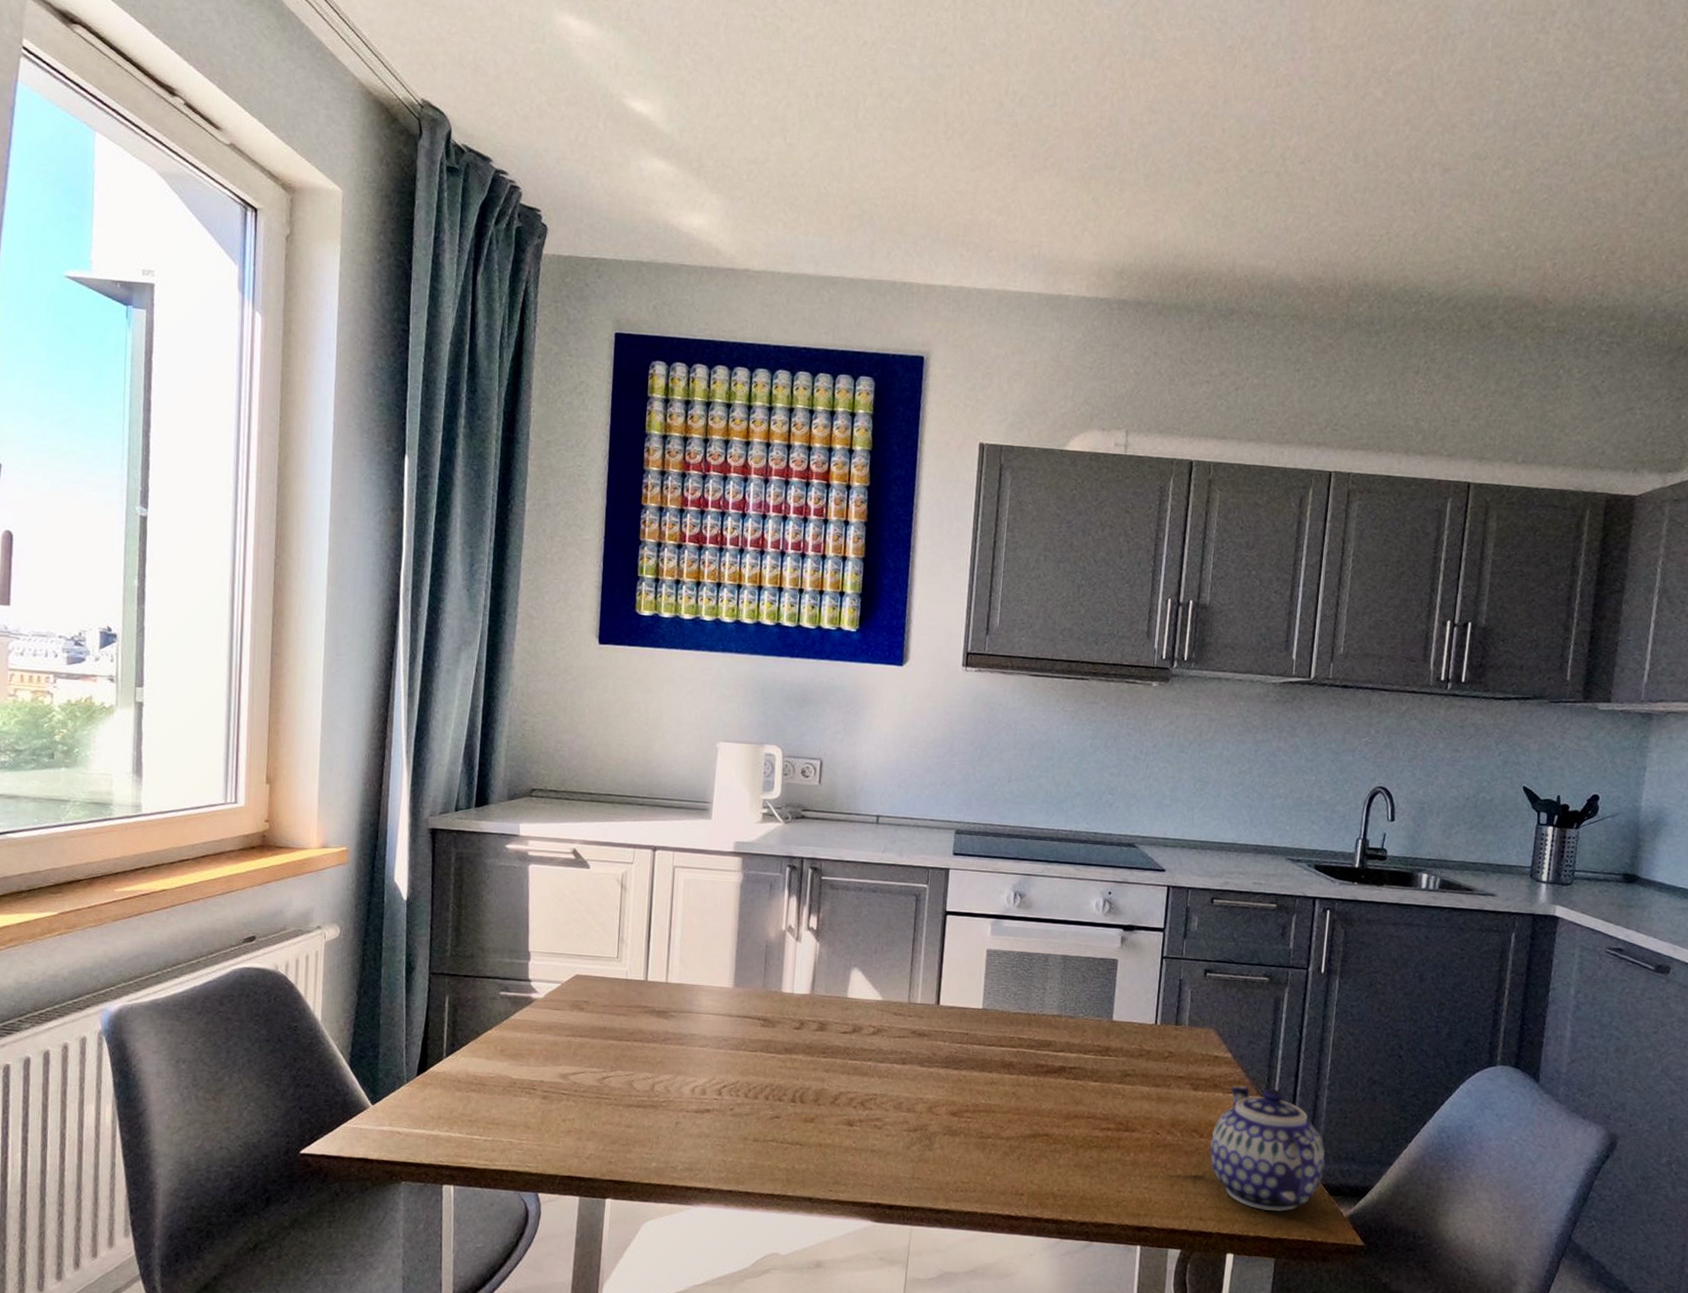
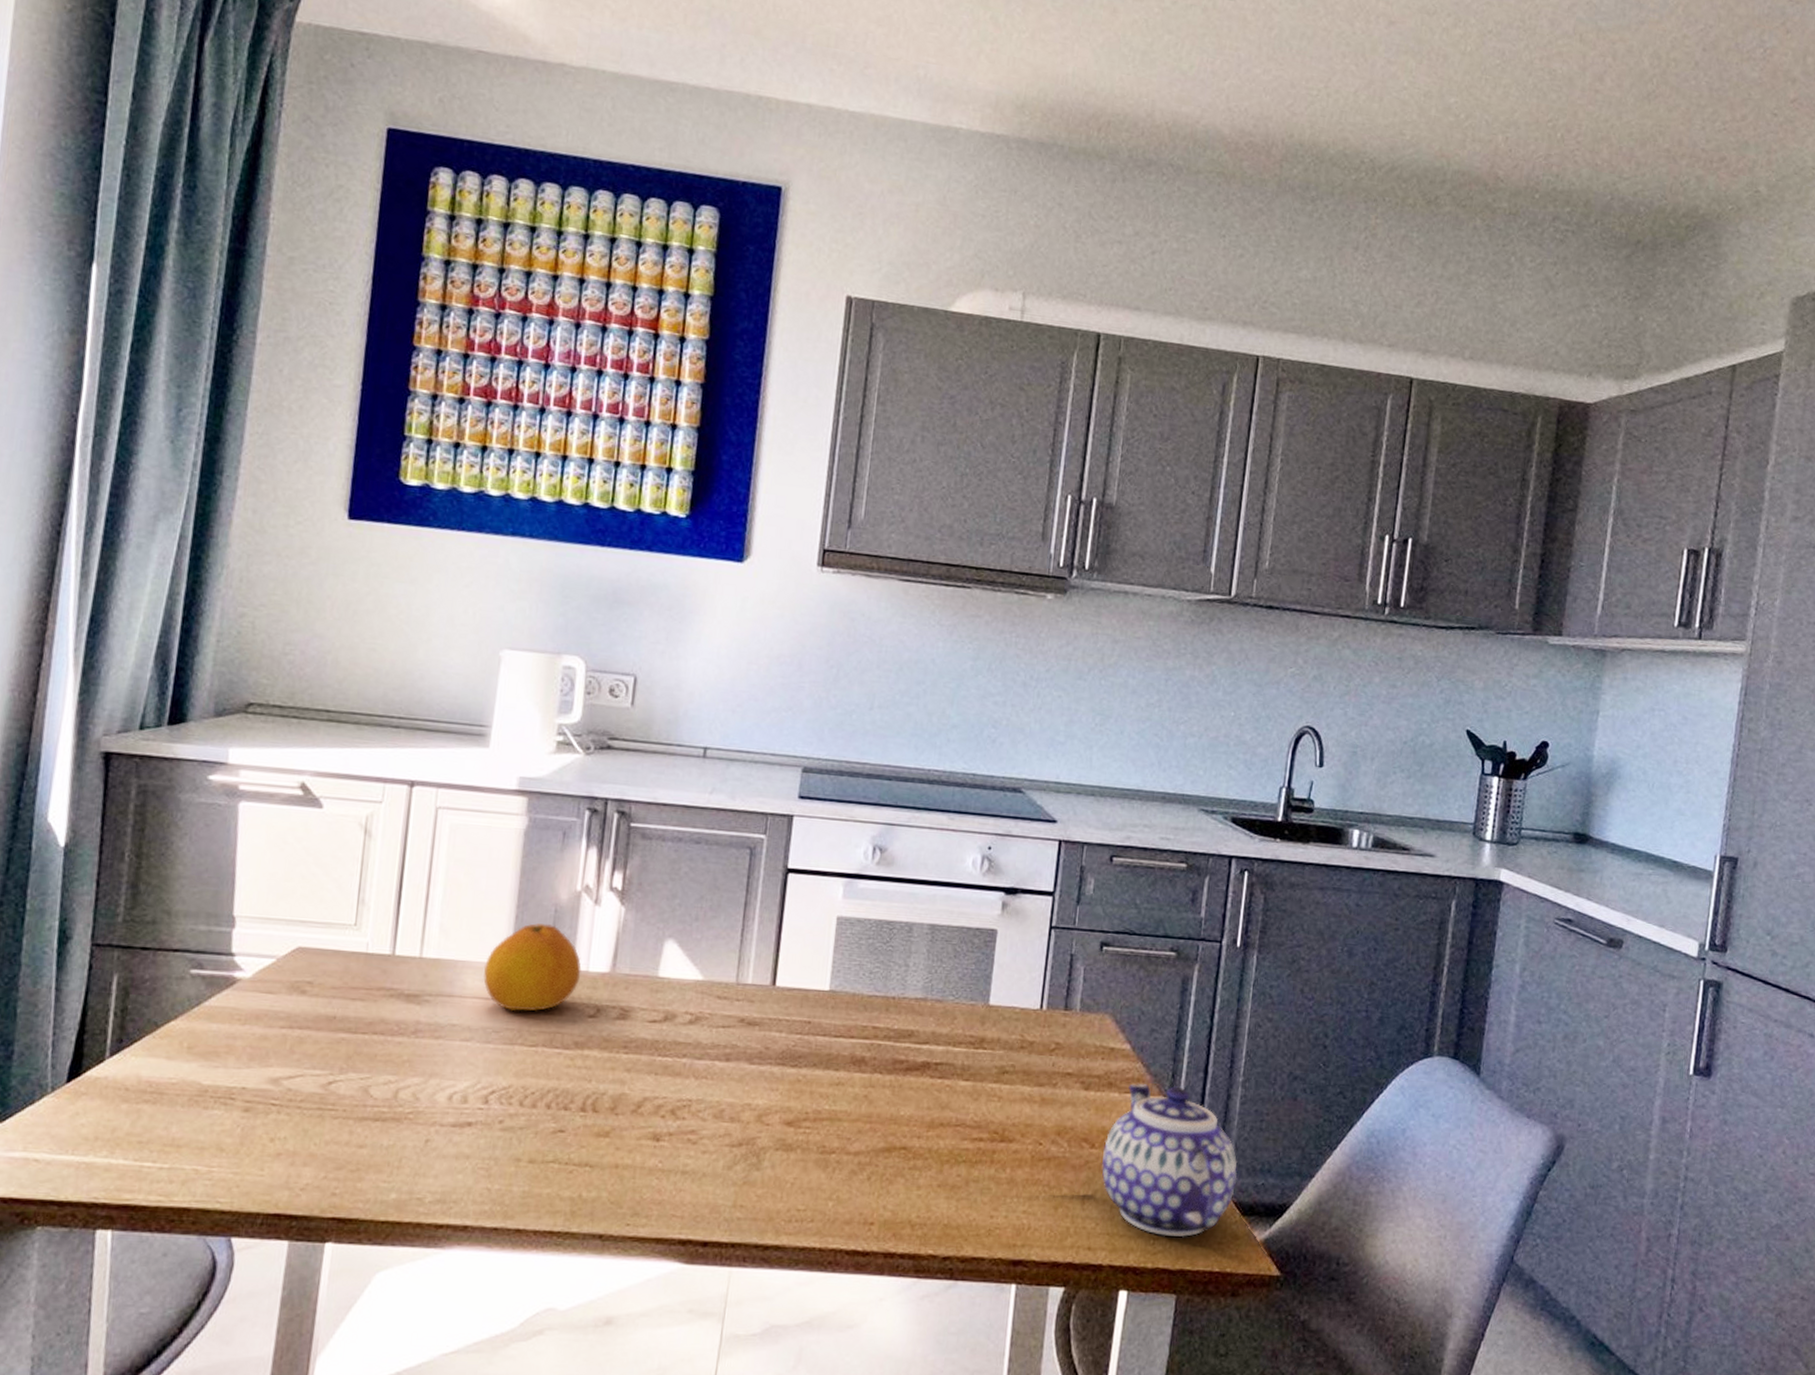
fruit: none [714,956,788,1025] -> present [483,923,582,1012]

